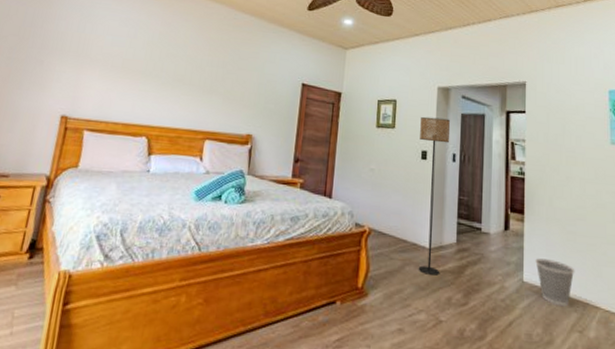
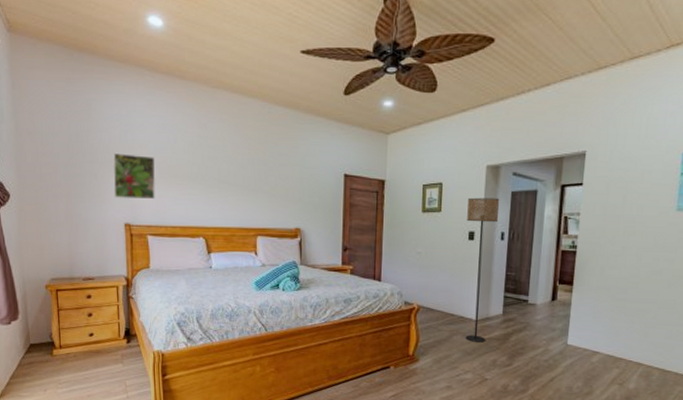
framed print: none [56,42,111,93] -> present [113,153,156,200]
wastebasket: present [535,258,575,307] -> none [581,324,621,364]

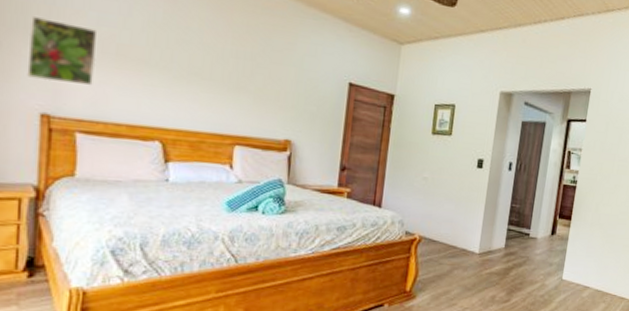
floor lamp: present [465,197,499,343] -> none [466,123,510,277]

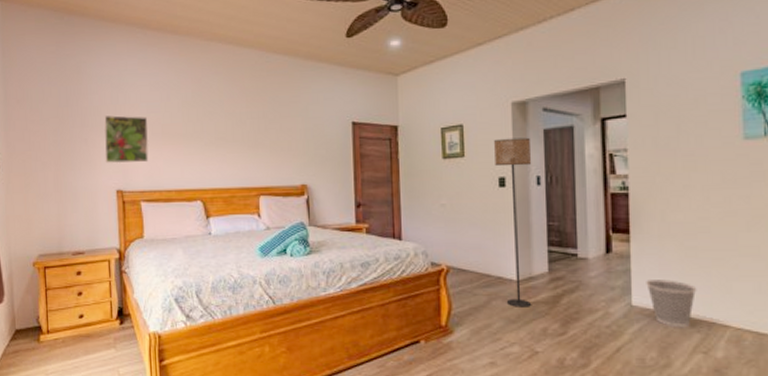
floor lamp: none [466,123,510,277] -> present [494,137,532,307]
wastebasket: none [575,259,609,299] -> present [646,280,697,328]

